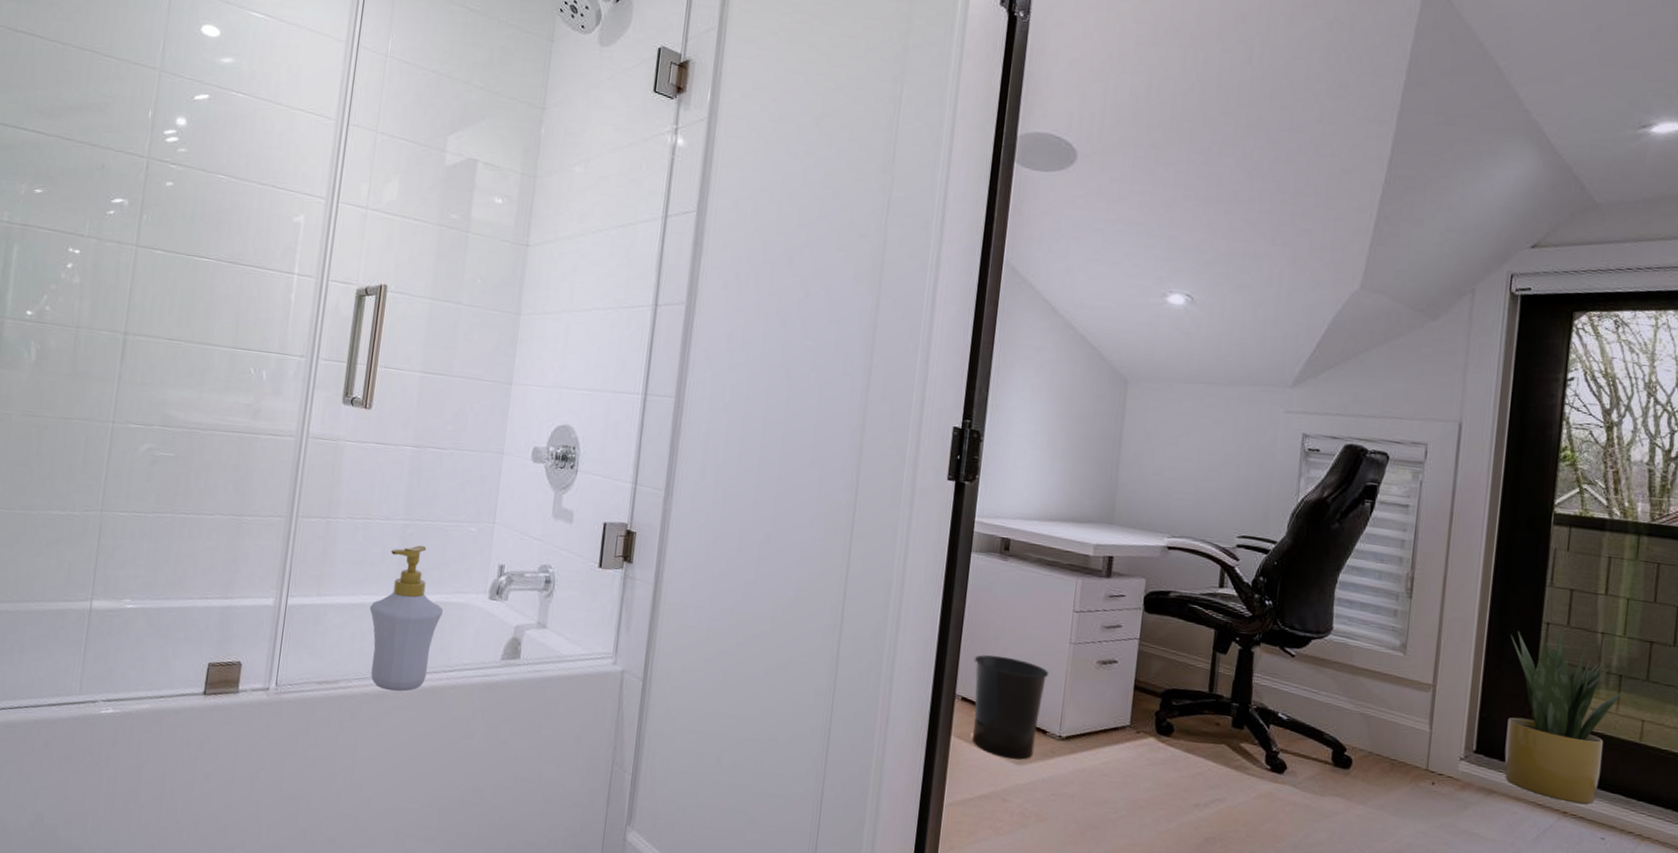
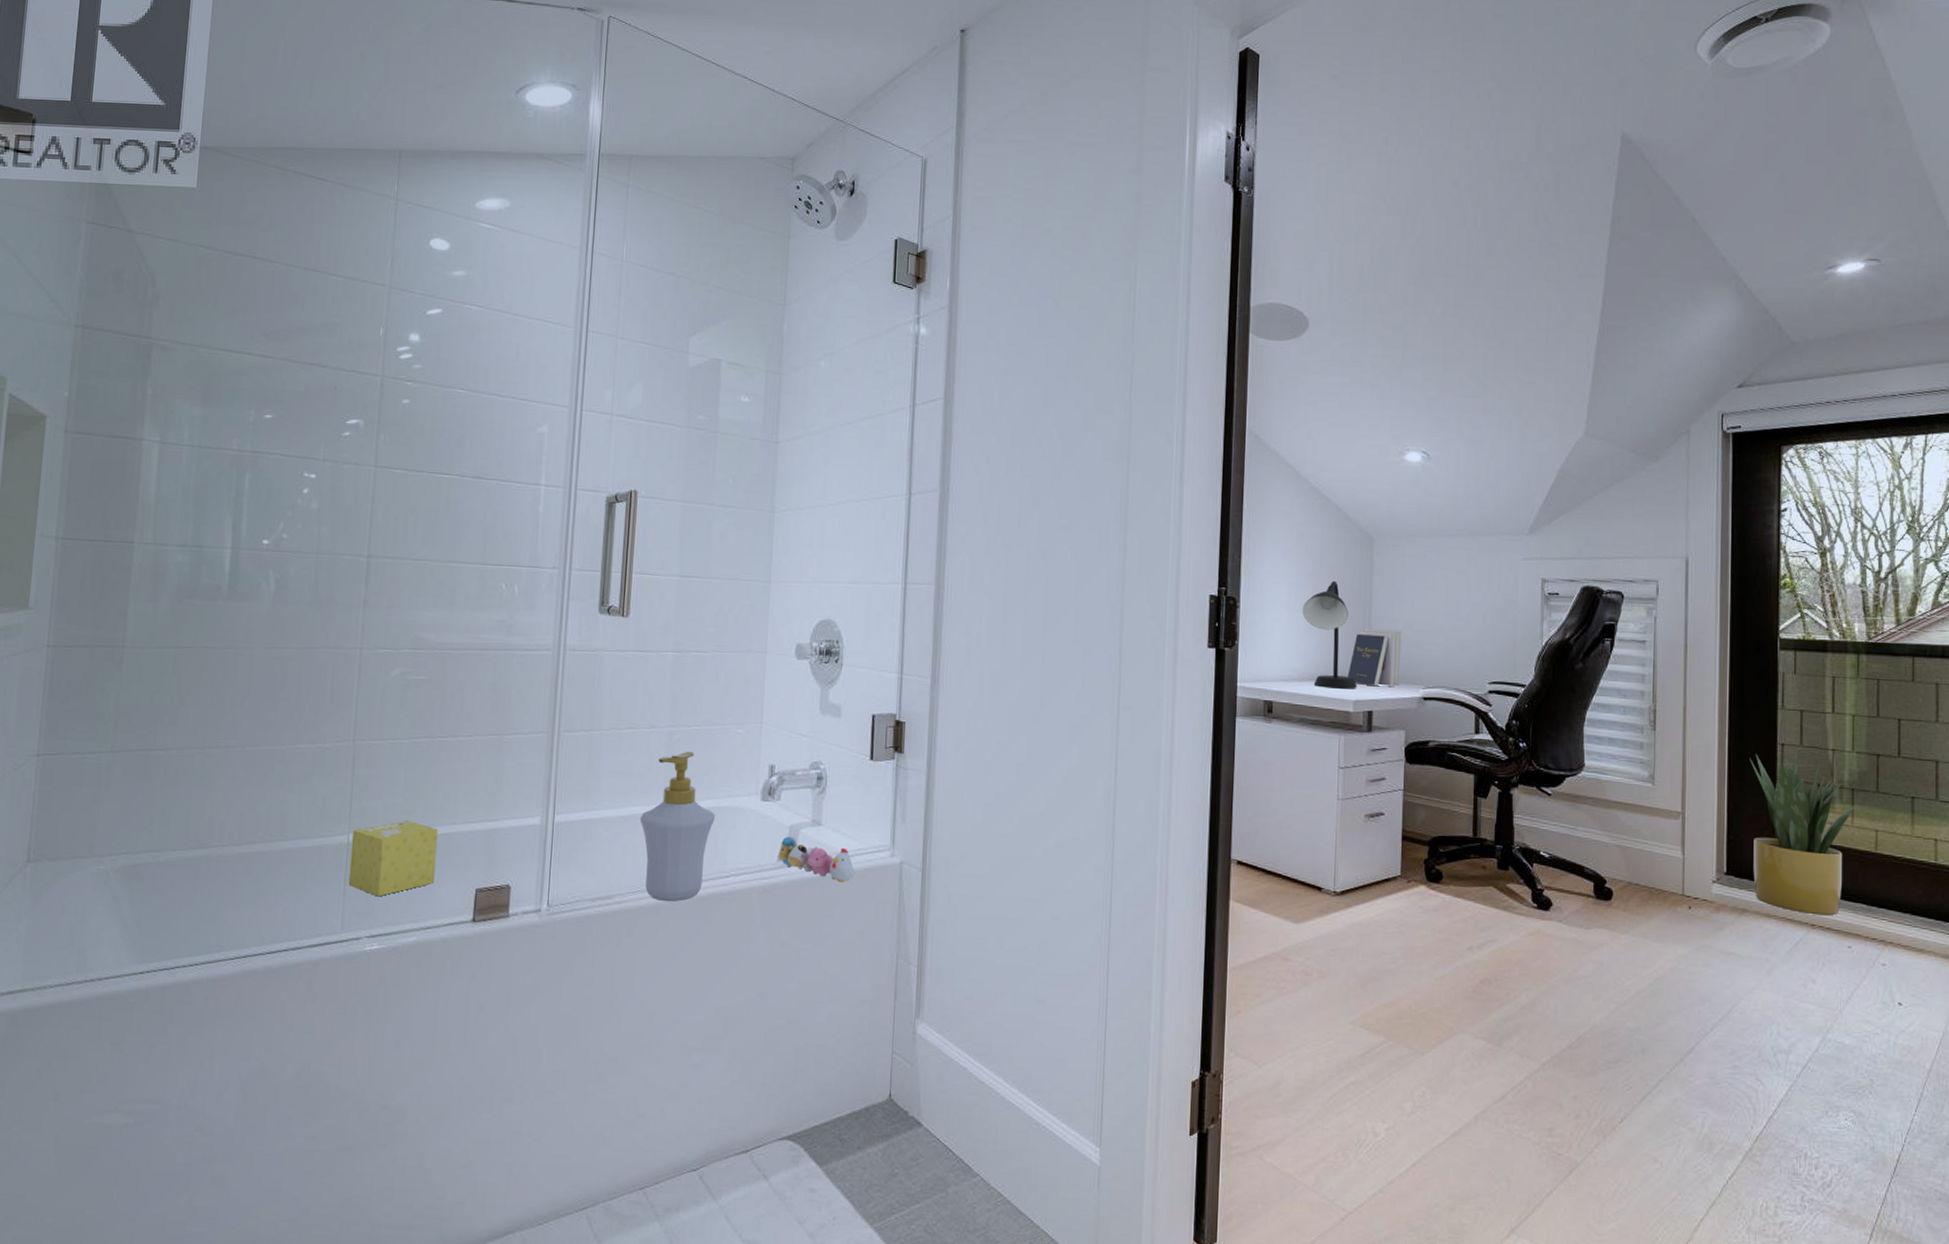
sponge: none [88,592,176,663] -> present [348,821,438,897]
bath toy: none [501,636,577,686] -> present [778,836,855,883]
waste bin: present [972,654,1049,759] -> none [1246,817,1320,918]
desk lamp: none [1047,421,1100,533] -> present [1302,580,1357,689]
books: none [1090,471,1151,534] -> present [1347,628,1402,687]

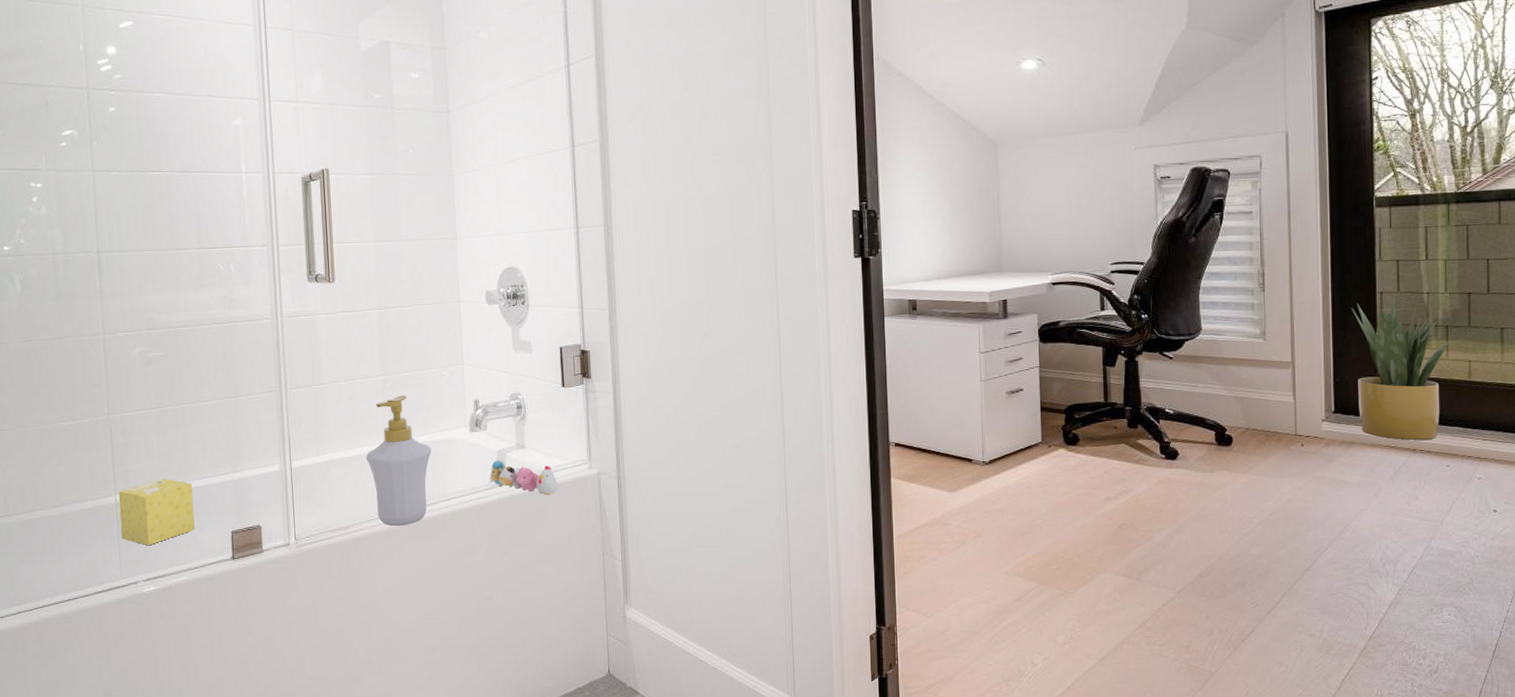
desk lamp: present [1302,580,1357,689] -> none [937,186,992,283]
books: present [1347,628,1402,687] -> none [982,224,1030,278]

